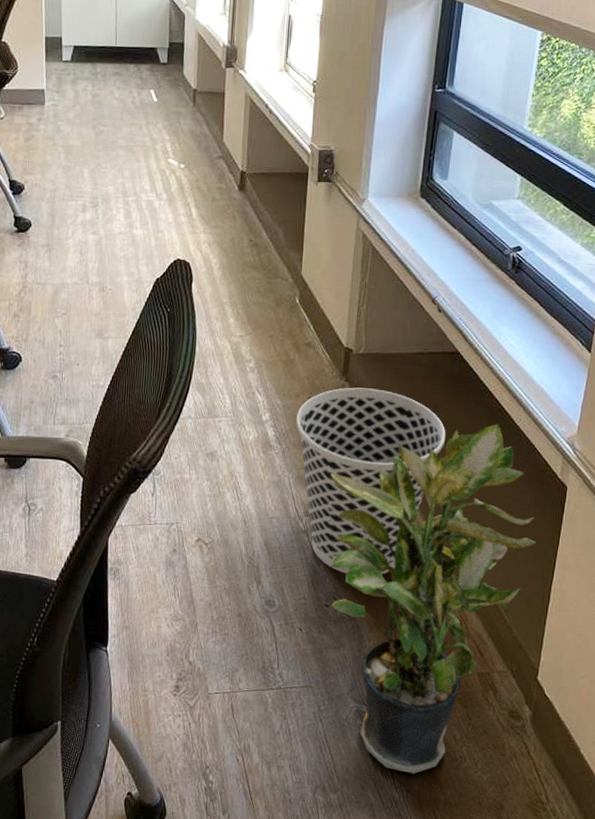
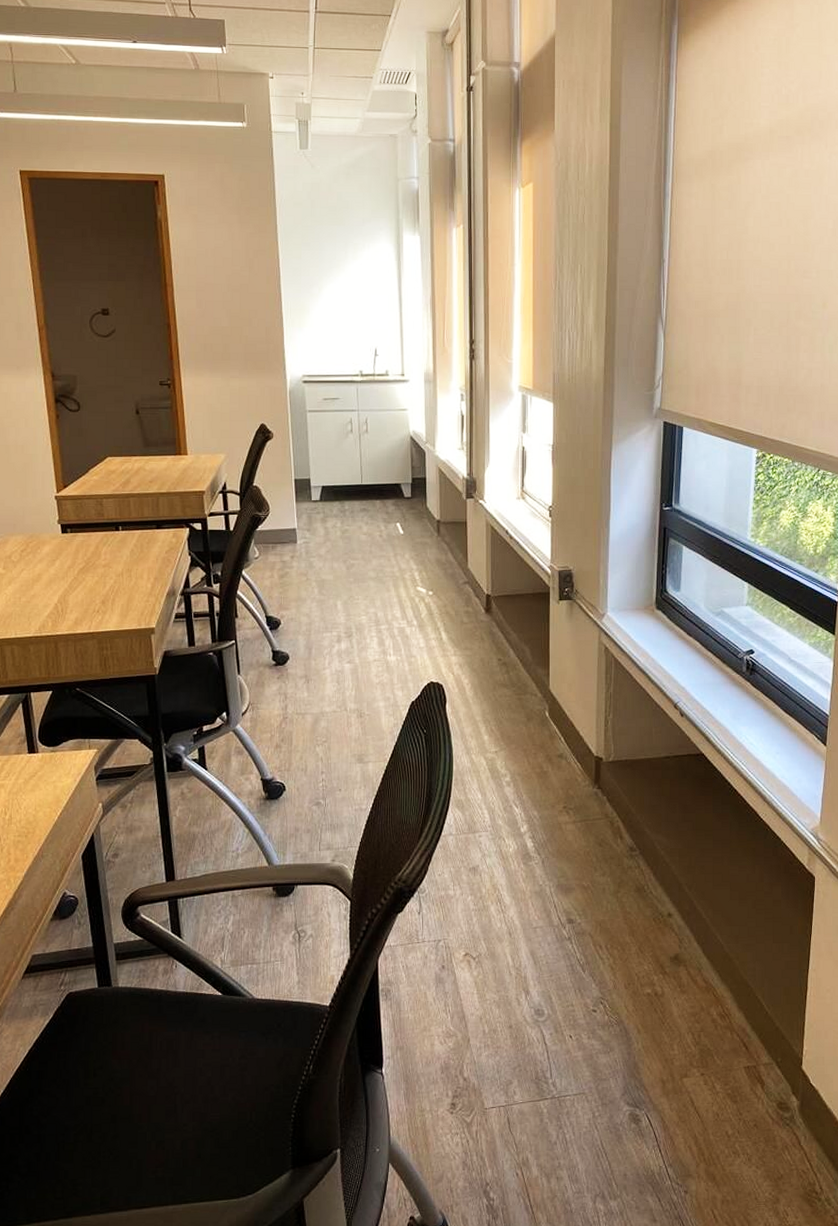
wastebasket: present [296,387,446,575] -> none [554,794,697,977]
potted plant: present [328,423,537,774] -> none [589,820,791,1174]

